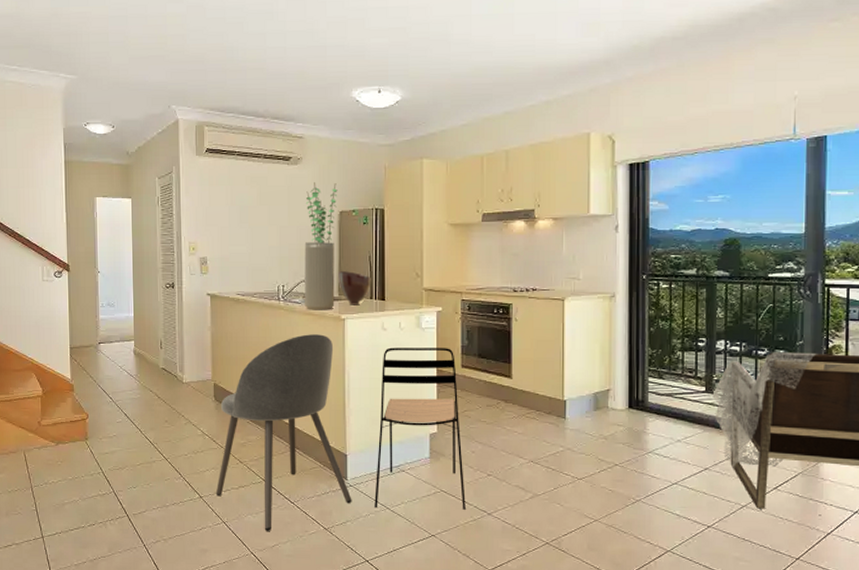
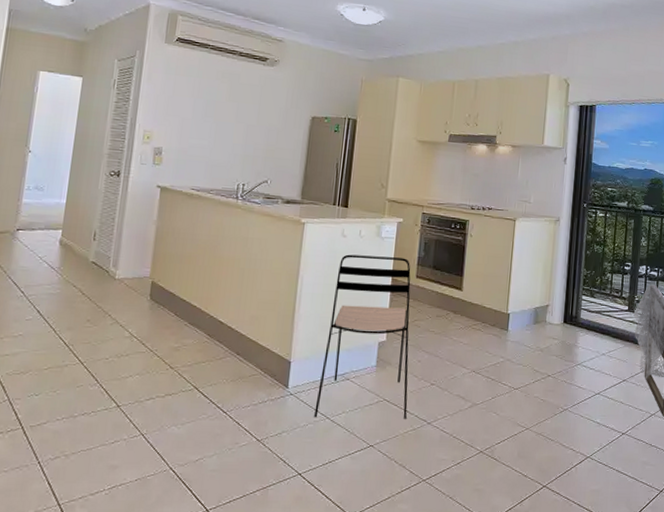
dining chair: present [215,334,352,532] -> none [136,235,291,445]
vase: present [304,182,338,310] -> none [264,86,312,213]
bowl: present [337,271,371,305] -> none [302,175,336,211]

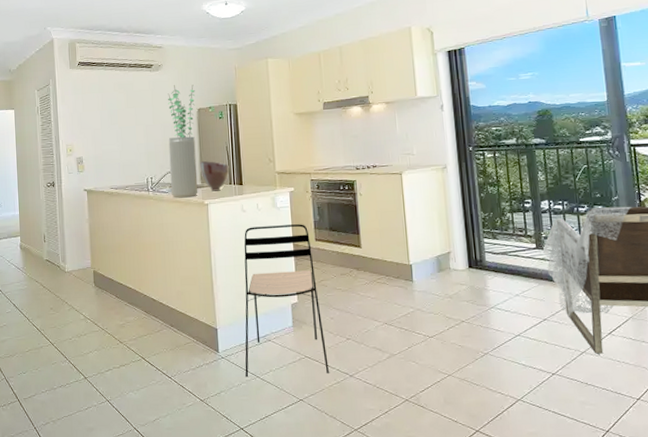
vase: none [264,86,312,213] -> present [168,85,198,198]
bowl: none [302,175,336,211] -> present [199,161,230,192]

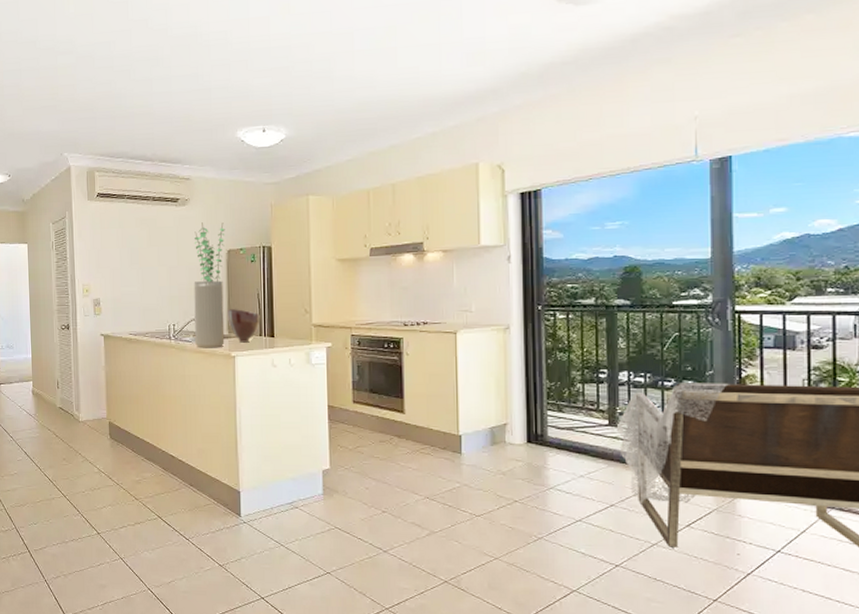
dining chair: present [244,224,329,378] -> none [268,384,361,547]

